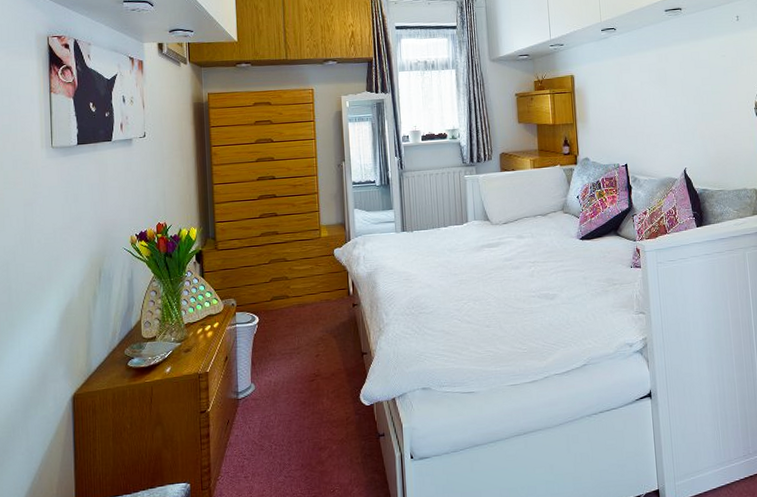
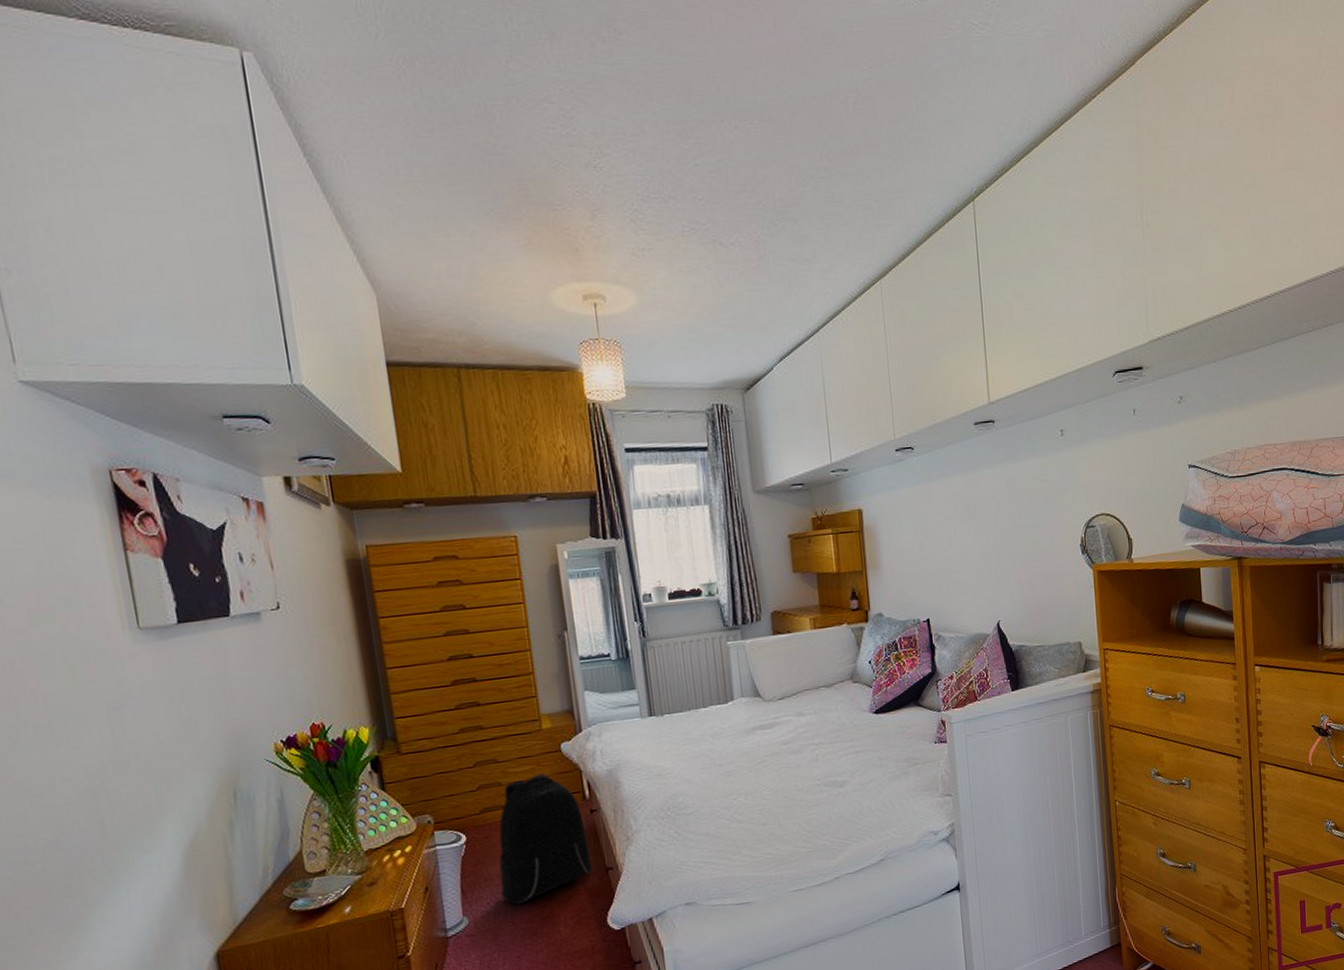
backpack: none [281,272,352,377] -> present [499,773,593,905]

